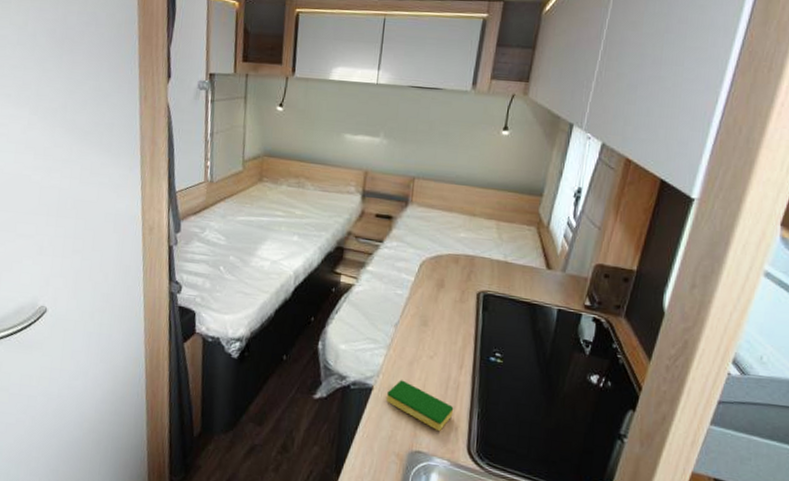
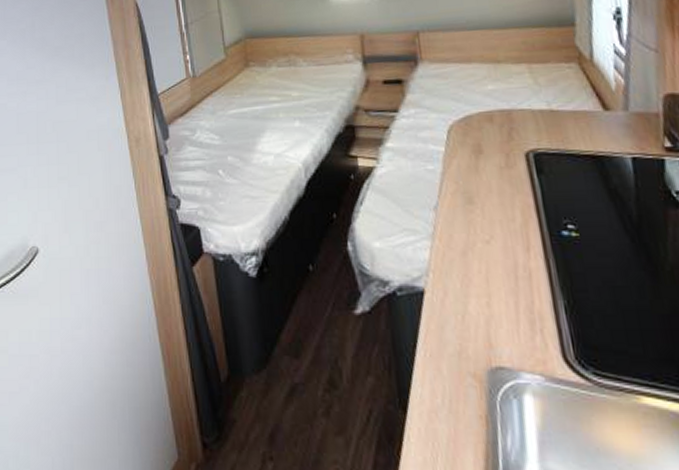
dish sponge: present [385,380,454,431] -> none [442,276,533,336]

